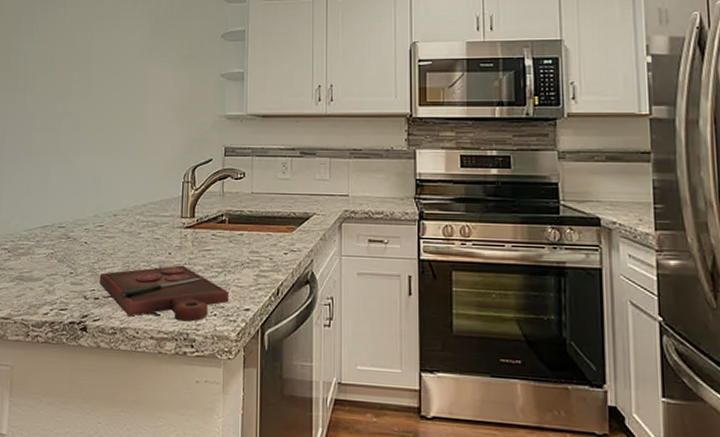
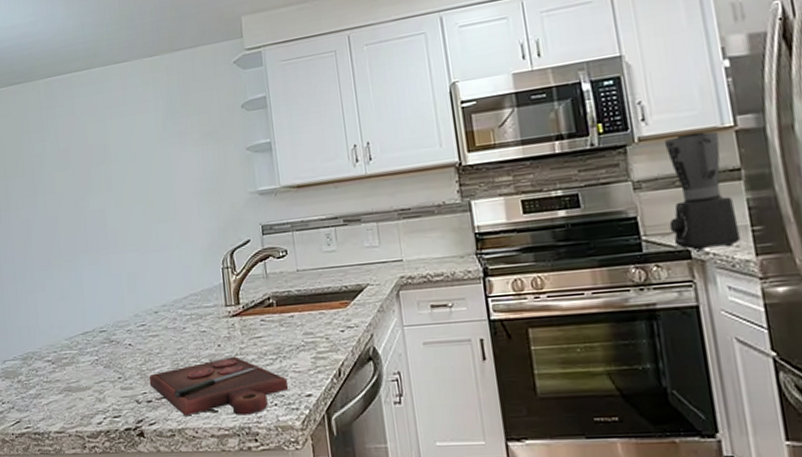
blender: none [585,115,644,220] -> present [664,131,741,251]

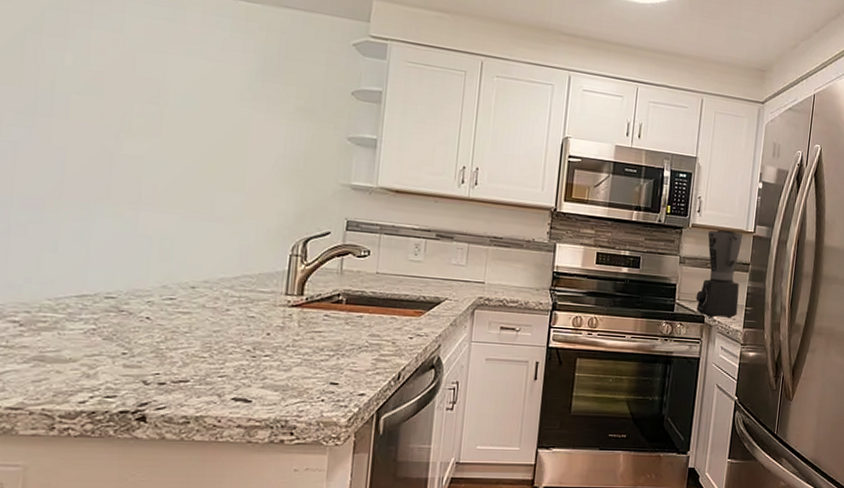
cutting board: present [149,356,289,416] -> none [166,347,342,408]

